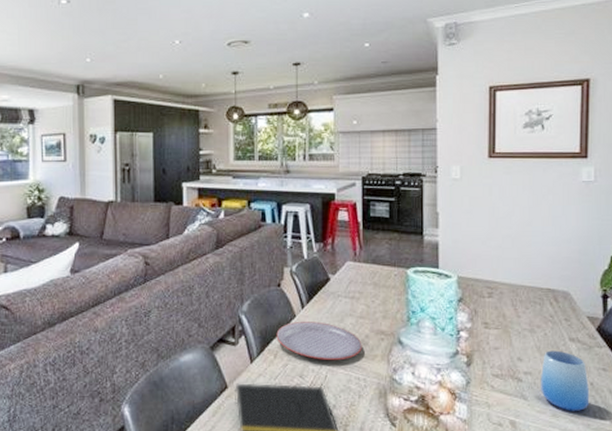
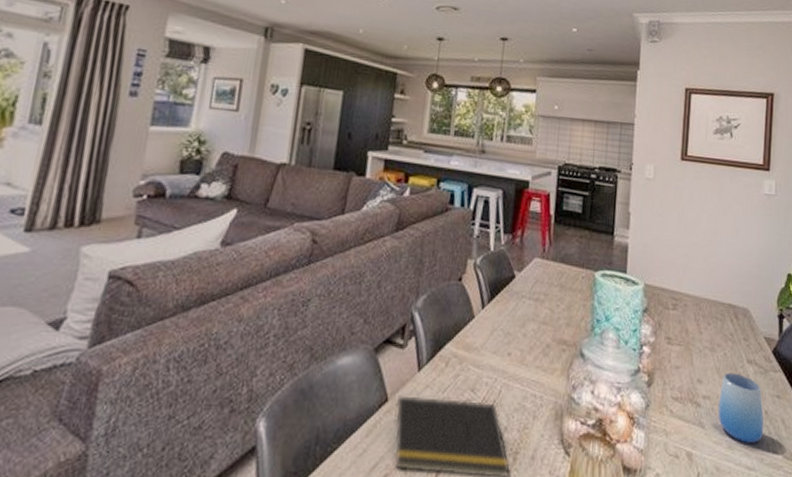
plate: present [276,321,362,361] -> none [450,323,542,373]

